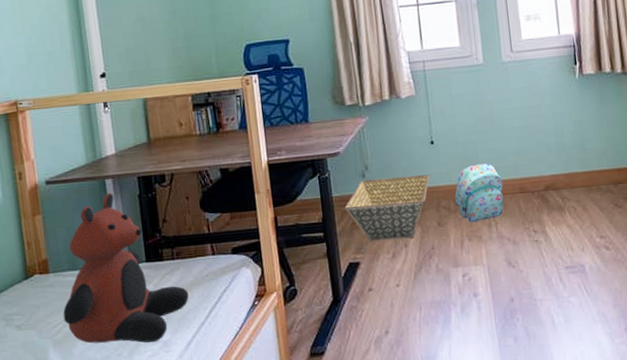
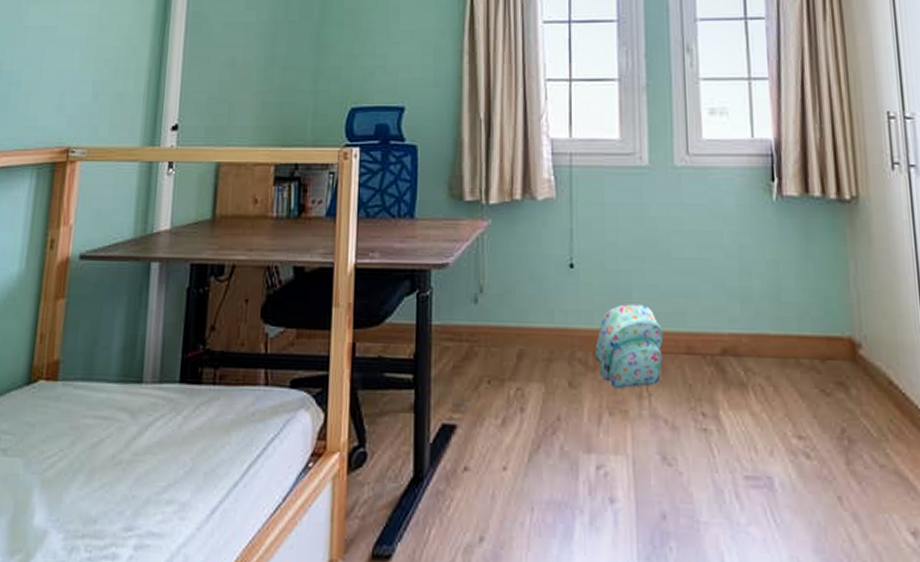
teddy bear: present [63,193,189,344] -> none [61,281,225,501]
basket: present [344,174,430,242] -> none [445,306,564,400]

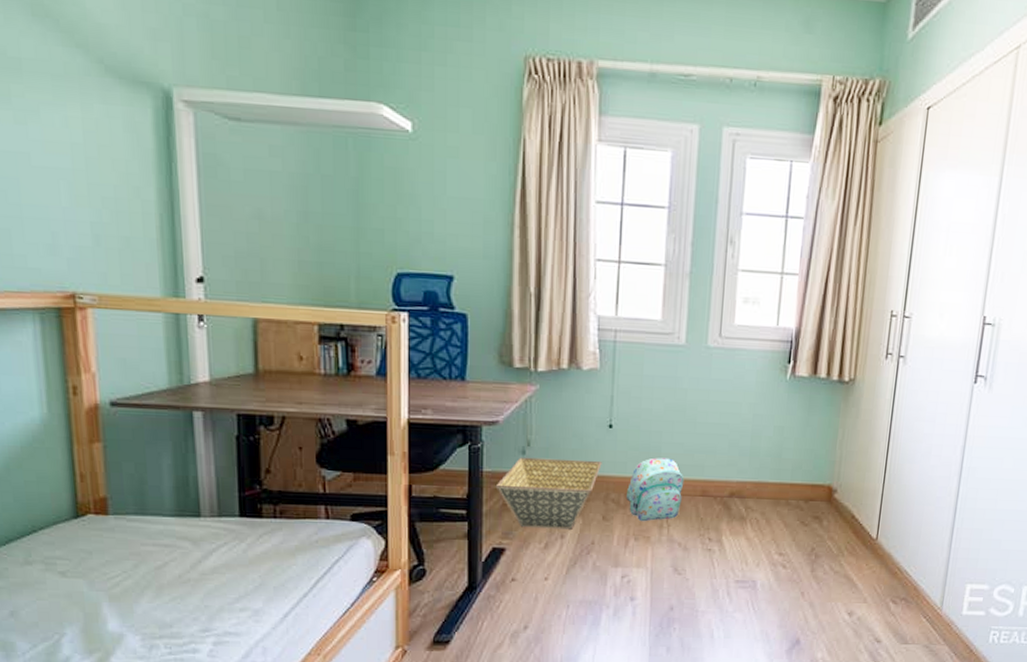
basket: none [445,306,564,400] -> present [495,457,602,530]

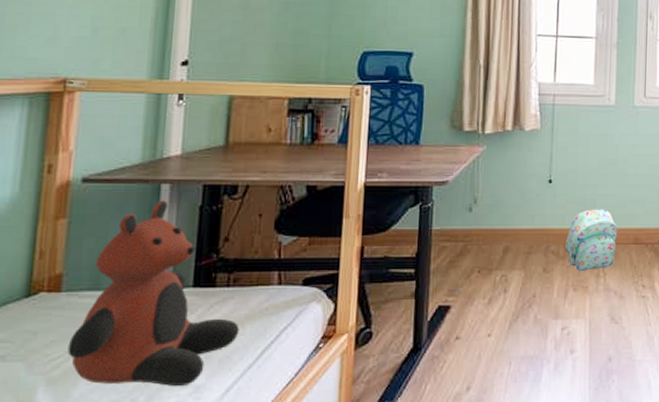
teddy bear: none [124,428,291,609] -> present [67,200,240,386]
basket: present [495,457,602,530] -> none [443,214,543,284]

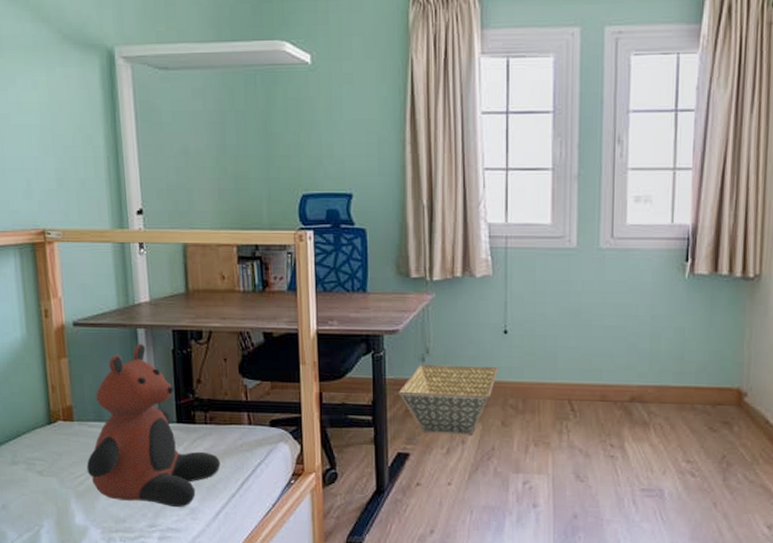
basket: none [443,214,543,284] -> present [398,364,499,435]
backpack: present [564,209,618,272] -> none [523,362,582,428]

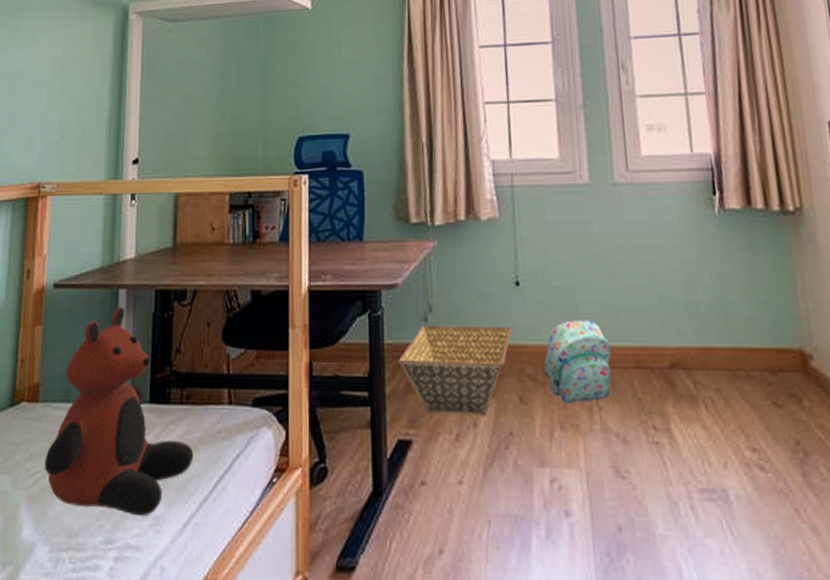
backpack: none [523,362,582,428] -> present [543,320,612,404]

